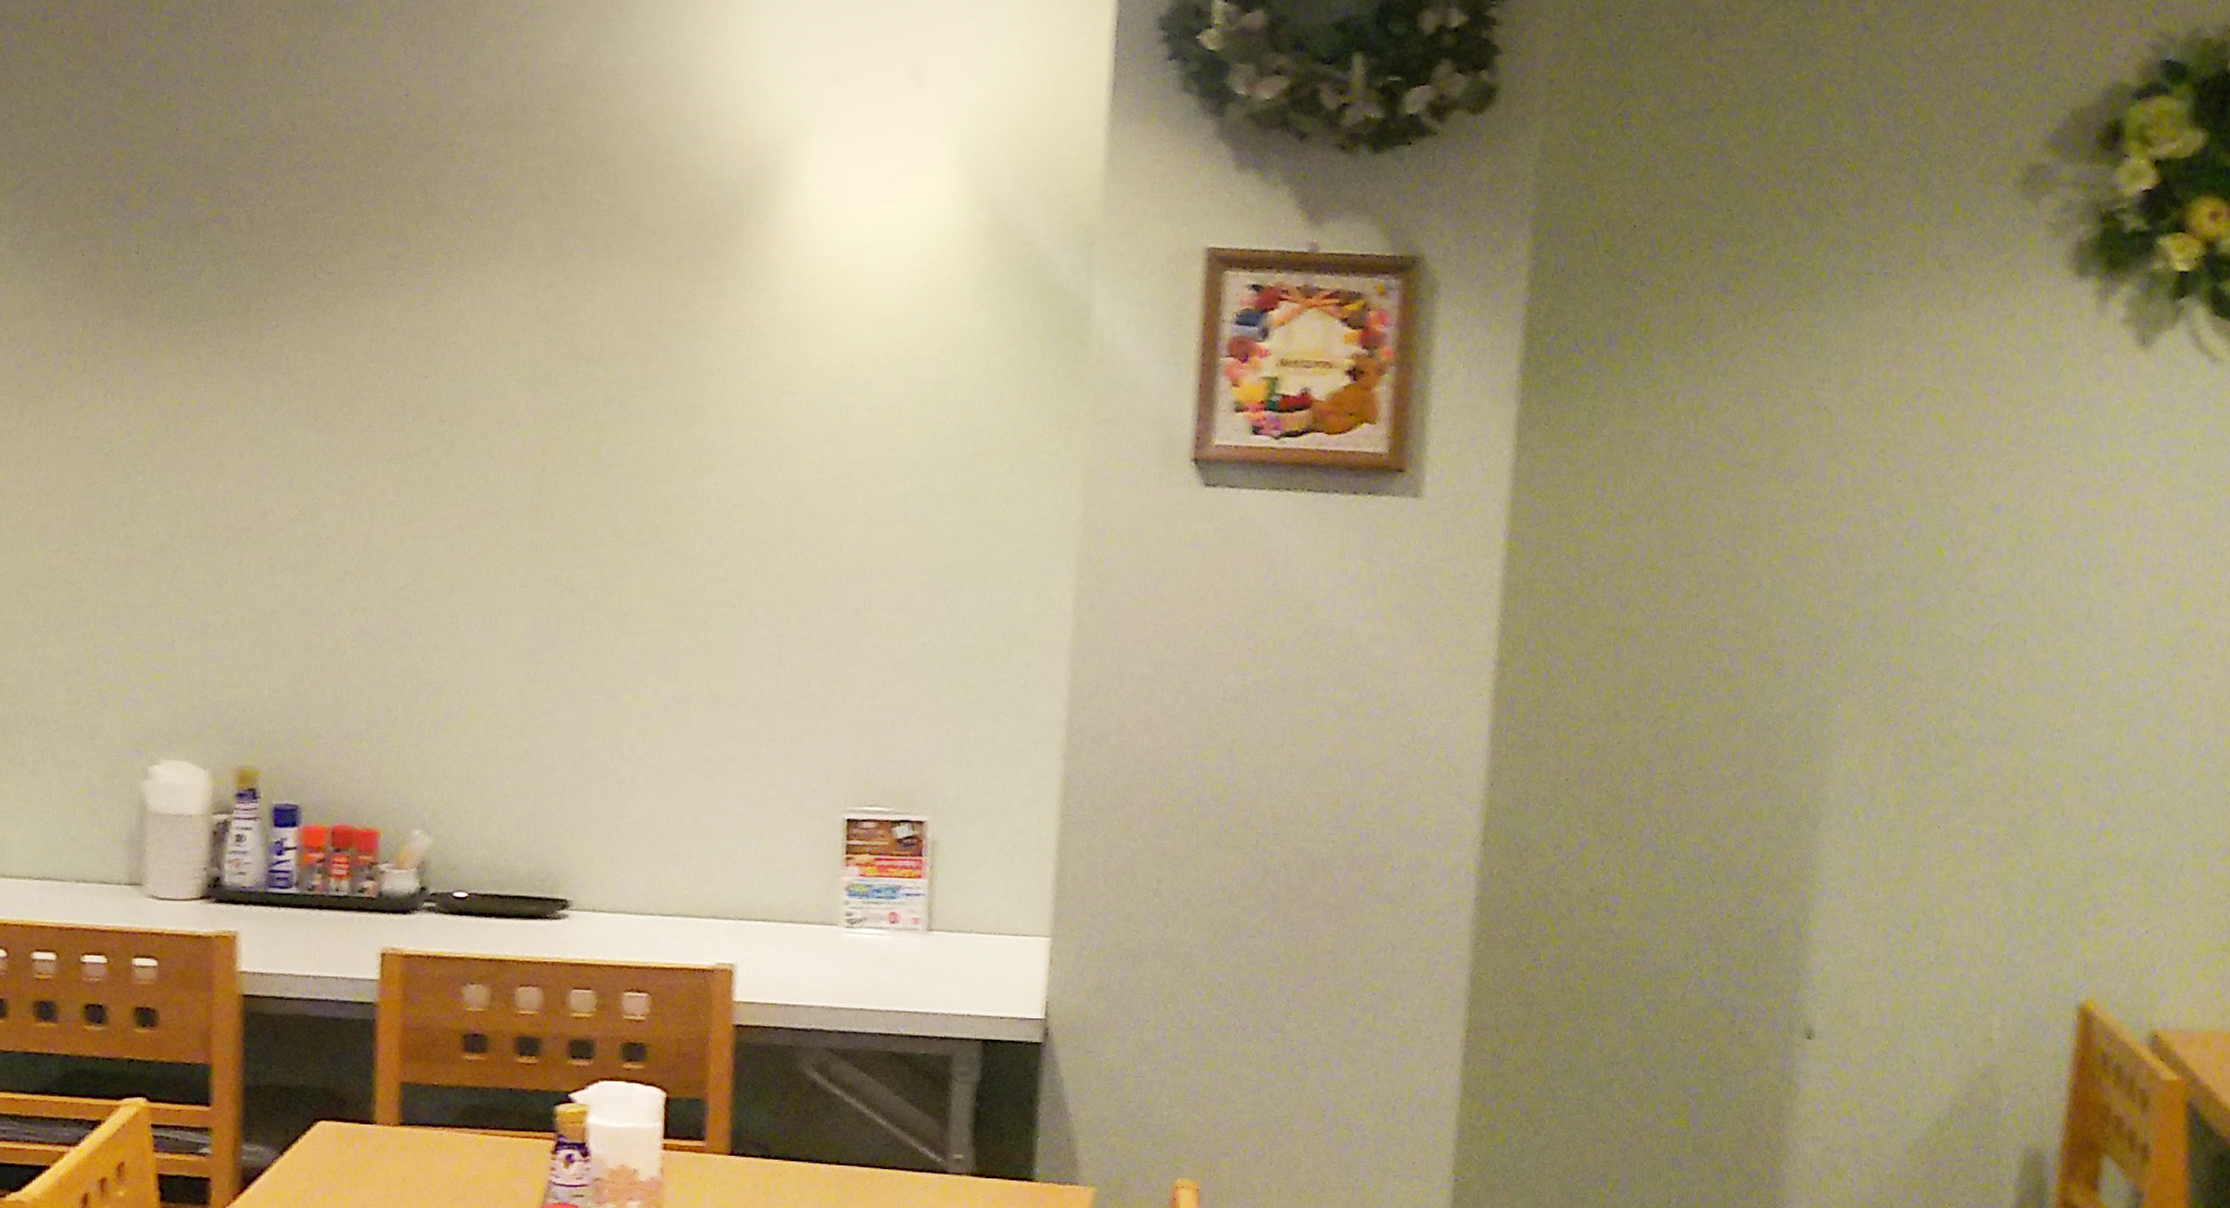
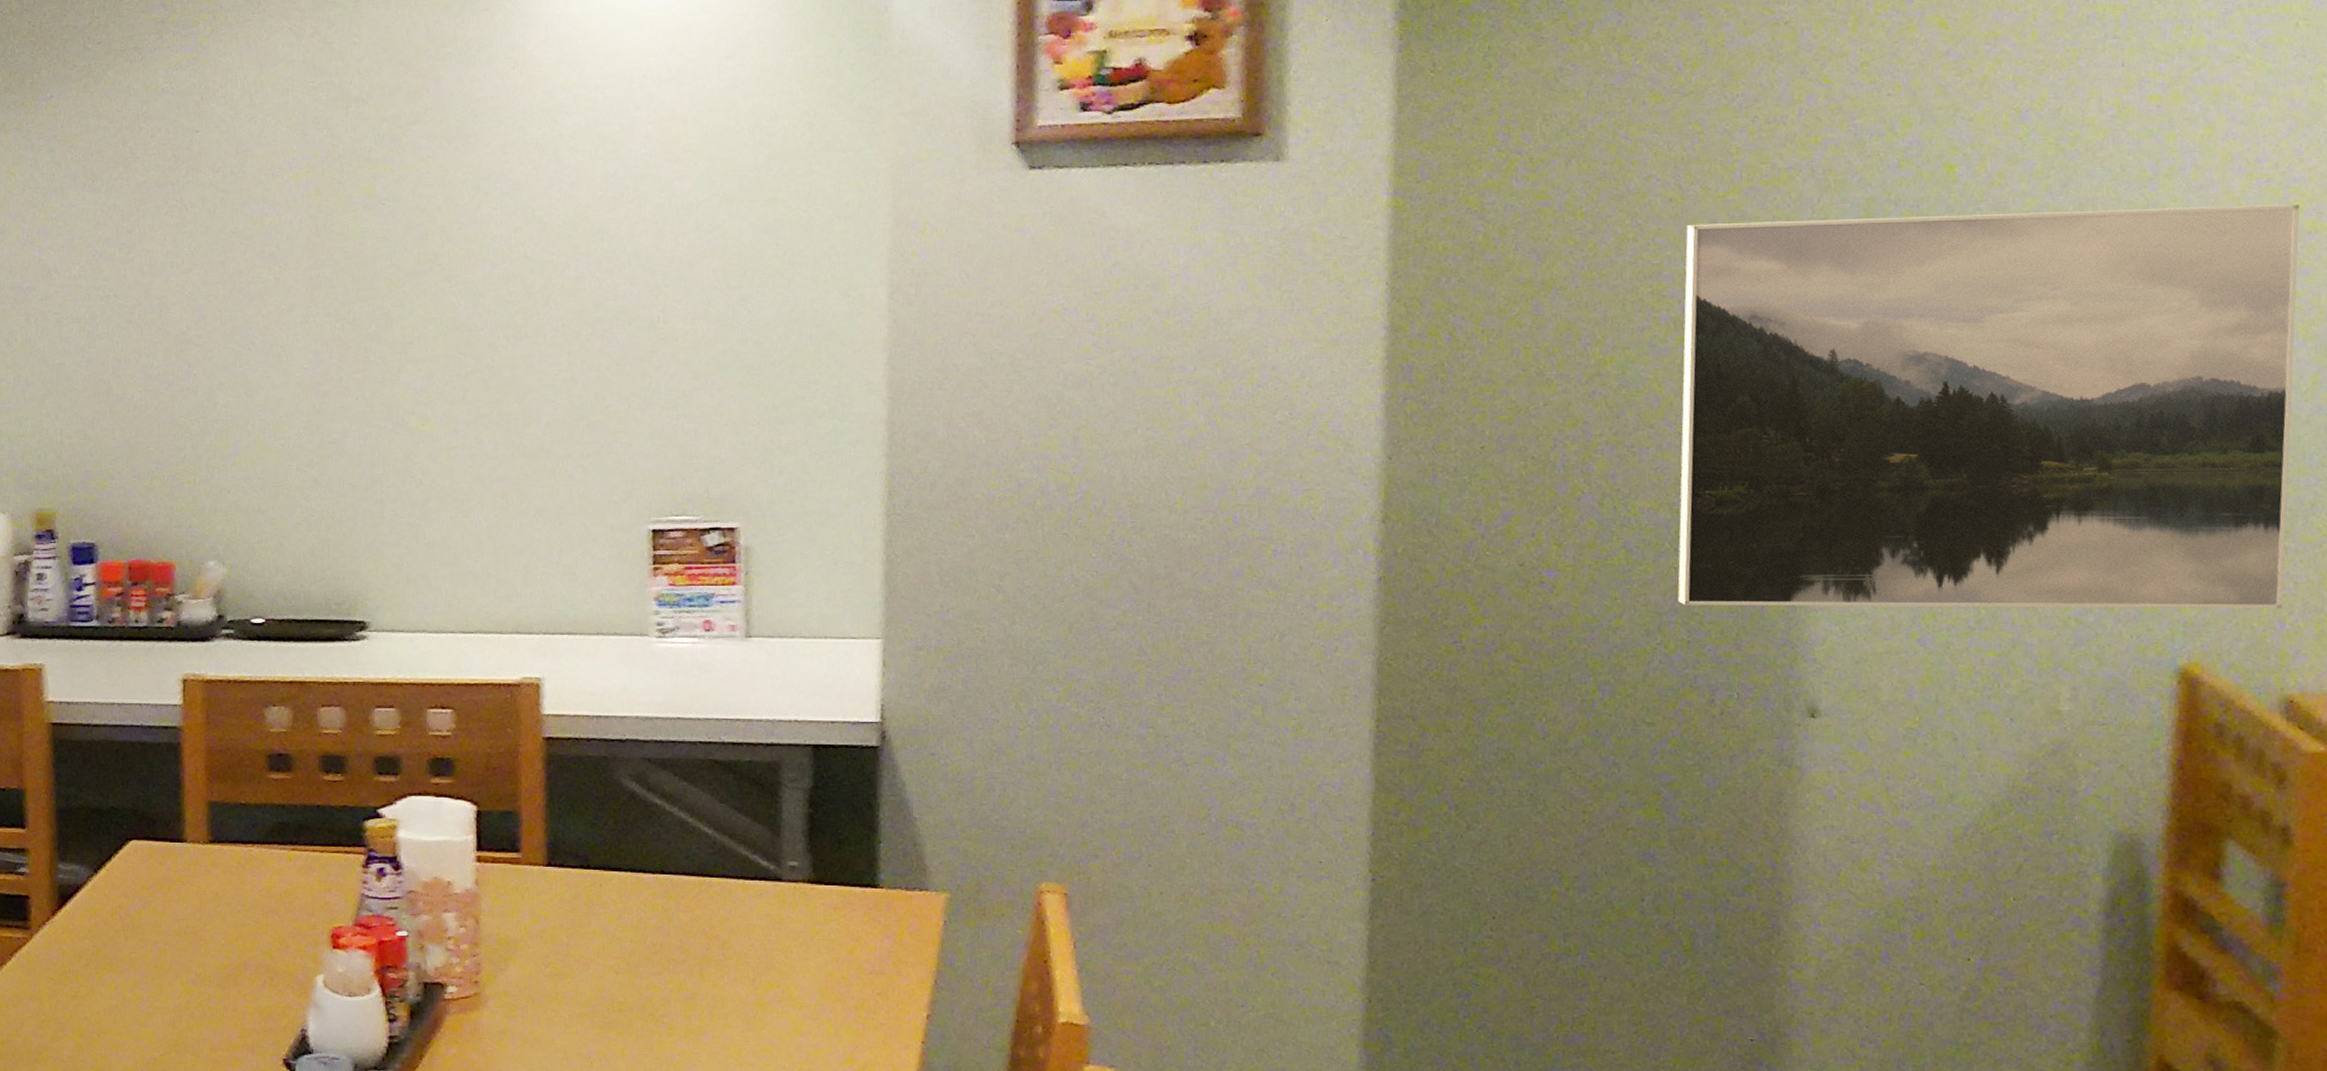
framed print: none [1712,585,2188,956] -> present [1677,203,2300,609]

